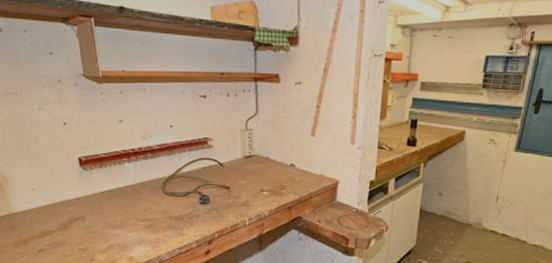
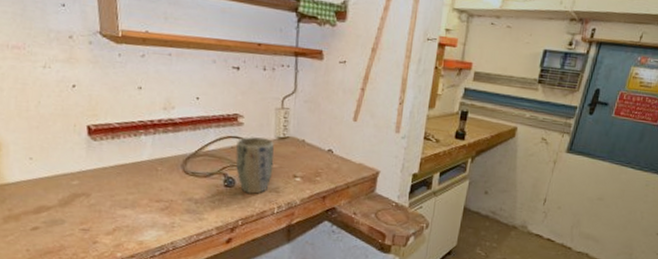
plant pot: none [208,157,243,210] -> present [235,137,275,195]

